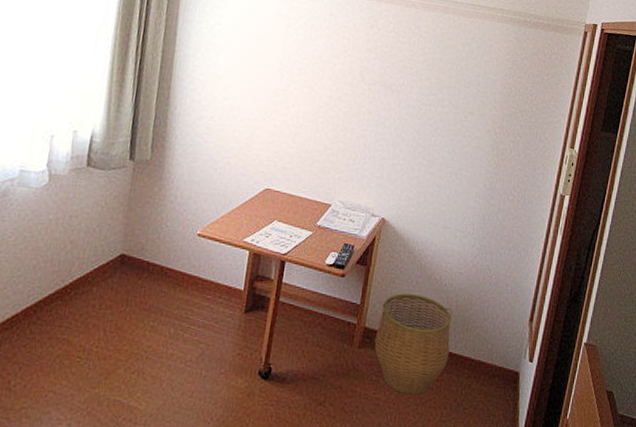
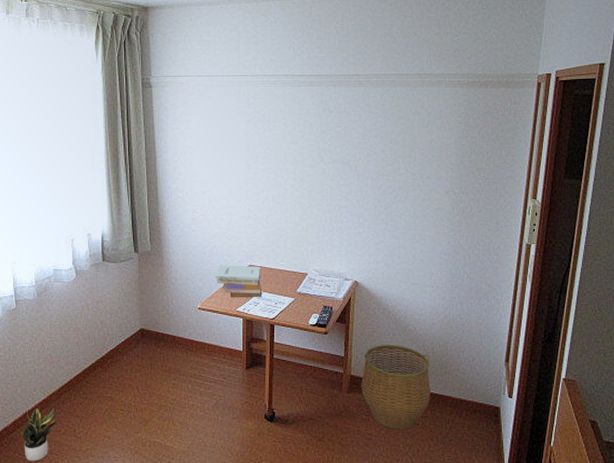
books: none [223,185,280,228] -> present [215,265,263,298]

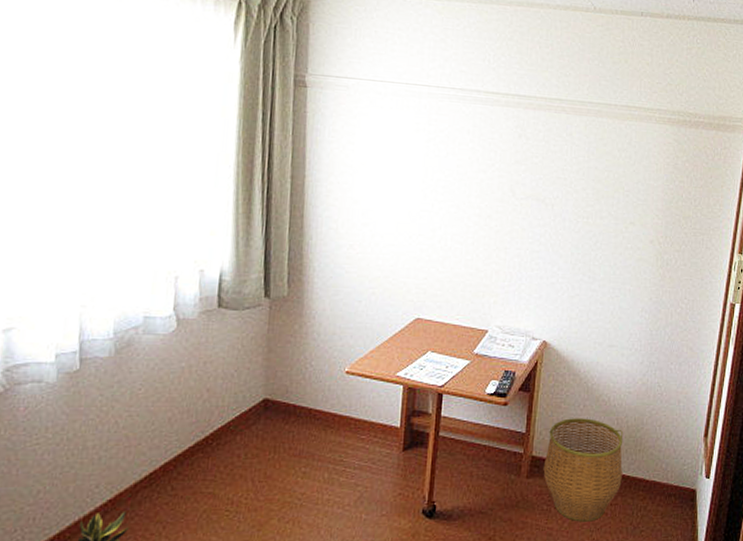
books: present [215,265,263,298] -> none [371,317,431,360]

